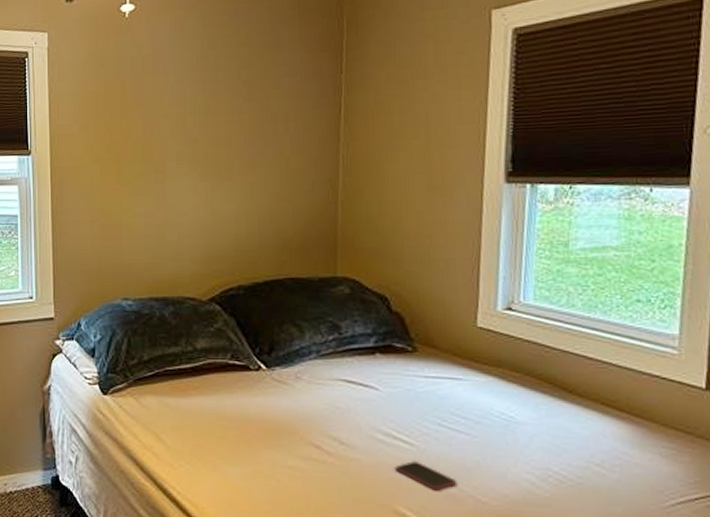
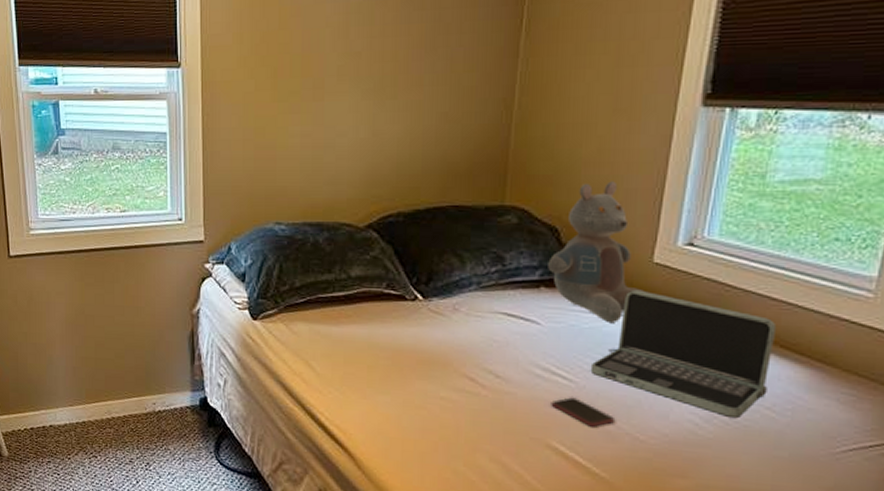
stuffed animal: none [381,252,471,386] -> present [548,181,644,322]
laptop: none [429,353,596,477] -> present [590,289,777,419]

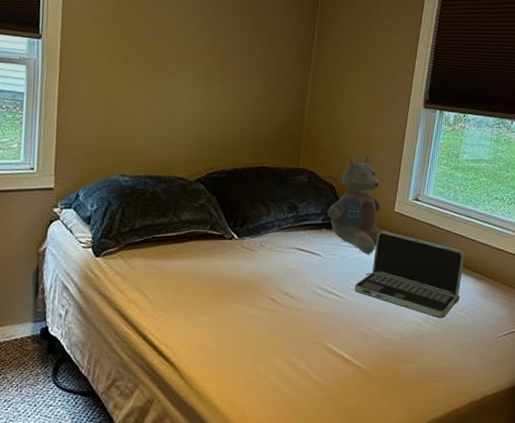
smartphone: present [551,397,616,427] -> none [327,310,370,331]

